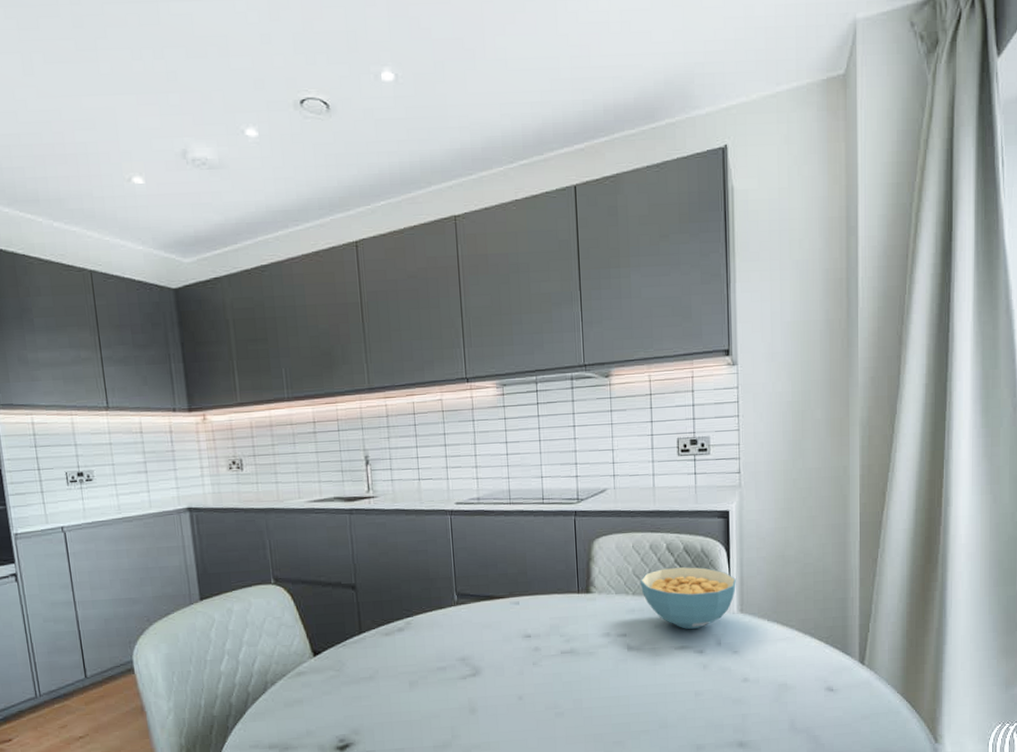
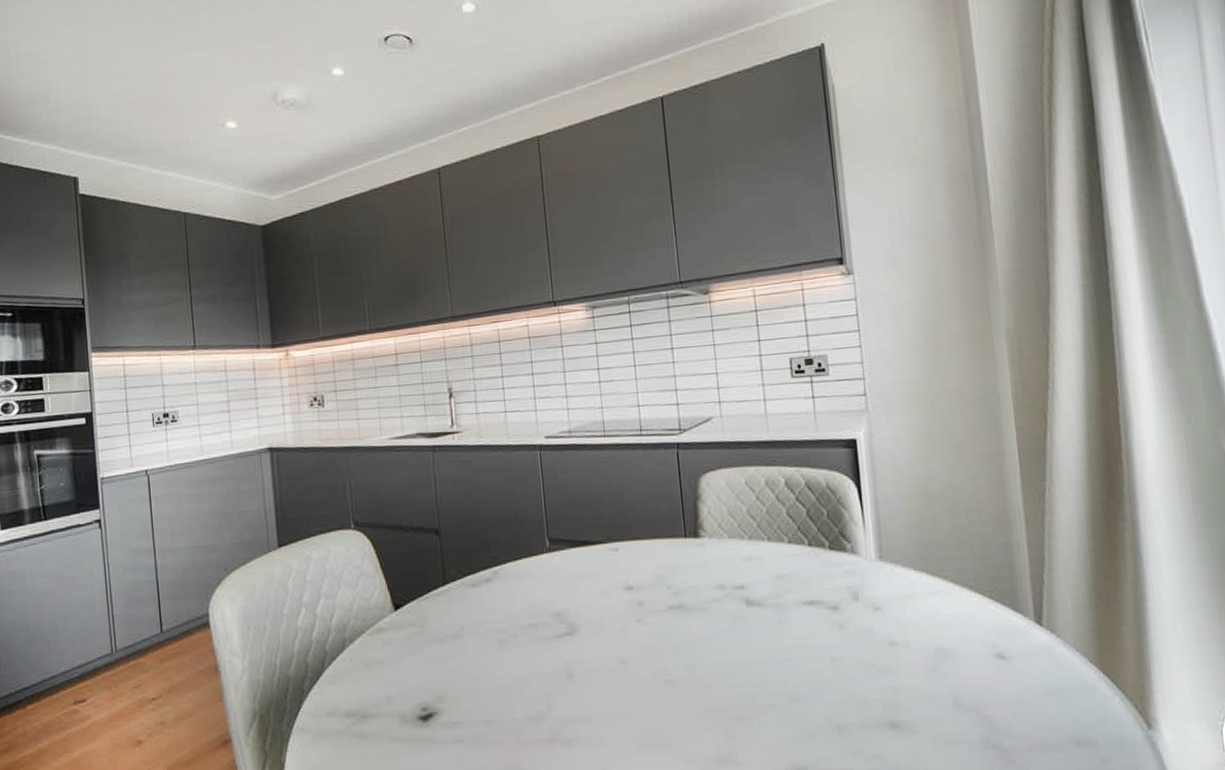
cereal bowl: present [640,566,736,629] -> none [756,505,872,580]

